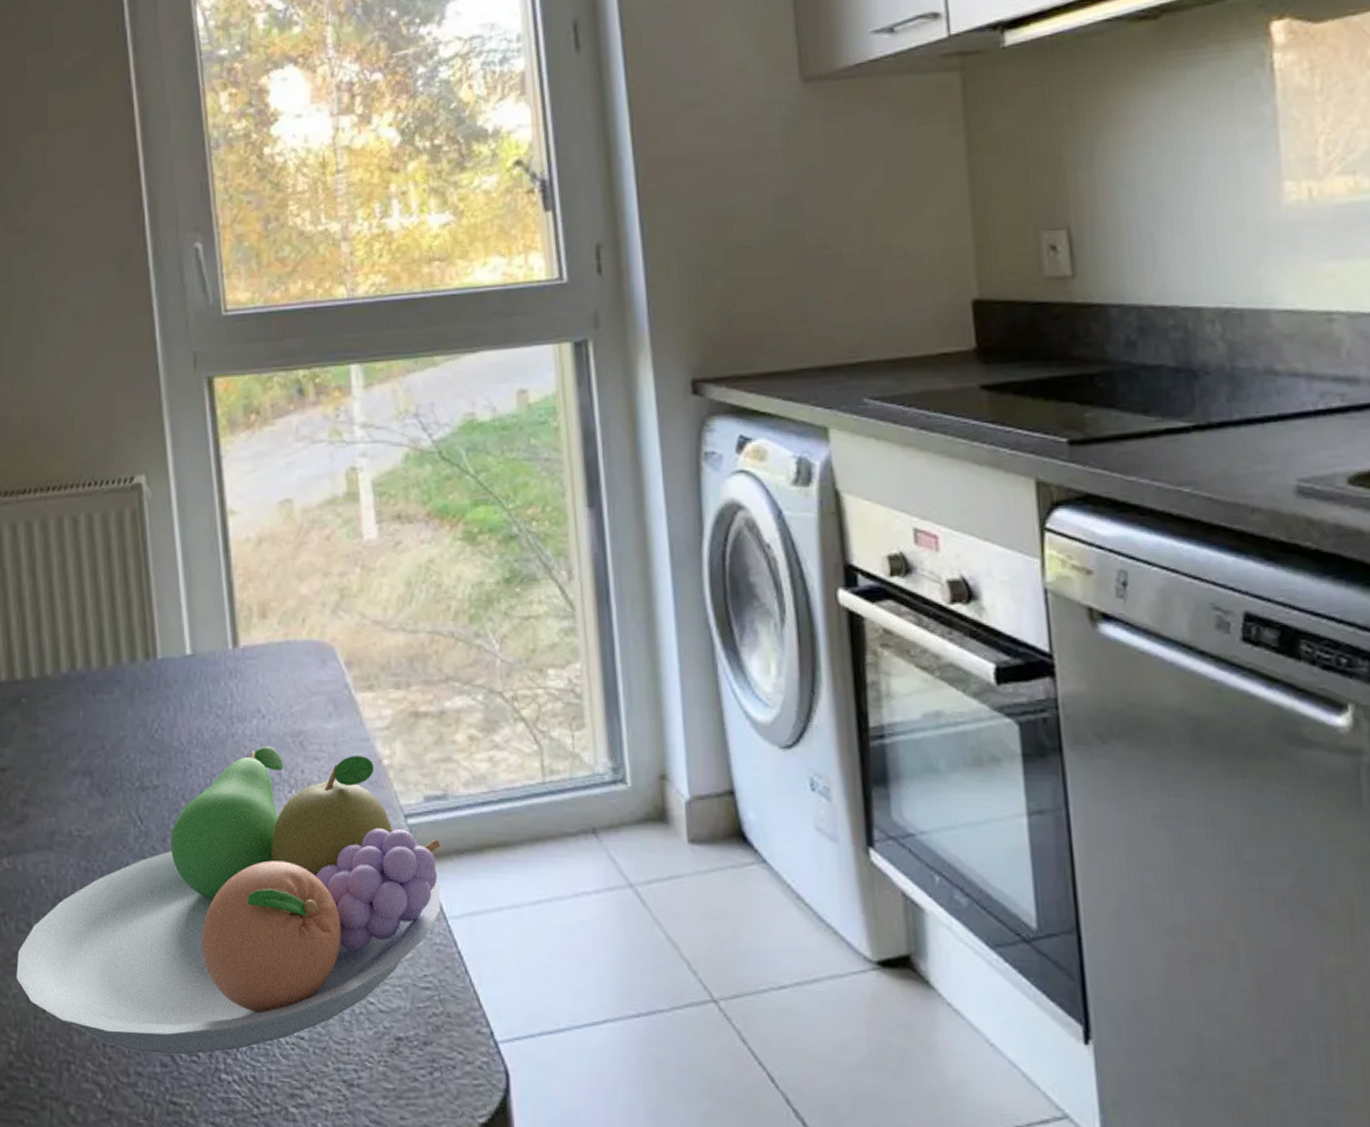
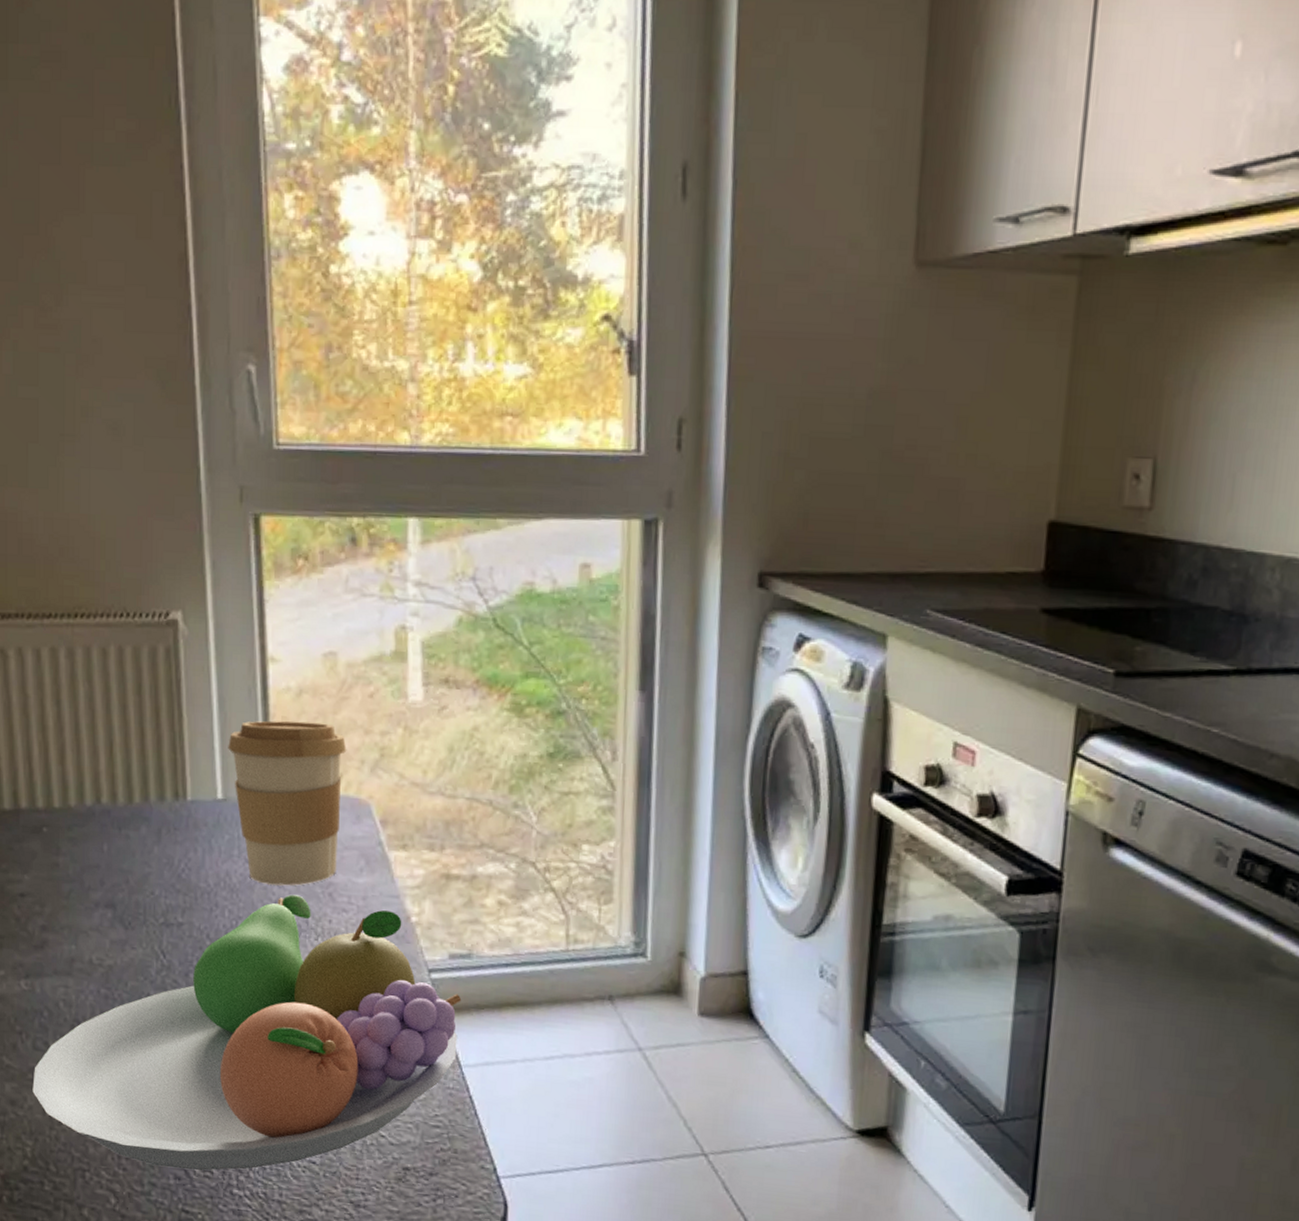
coffee cup: none [194,569,308,738] -> present [228,720,347,886]

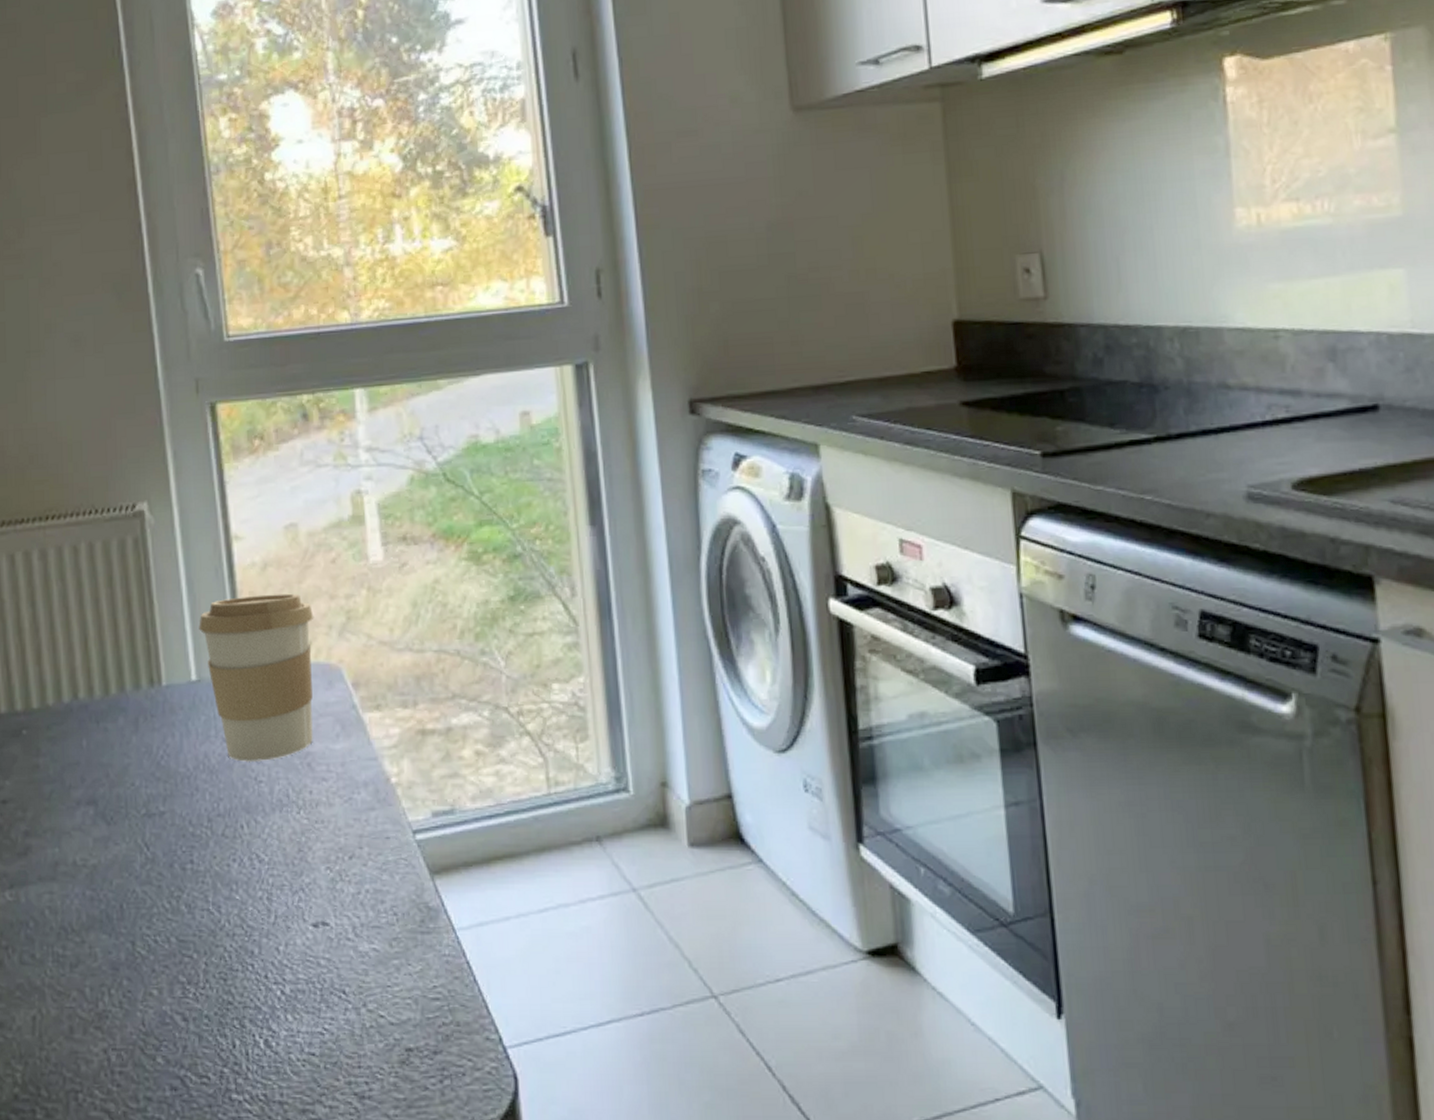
fruit bowl: present [32,894,462,1171] -> none [20,769,449,1078]

